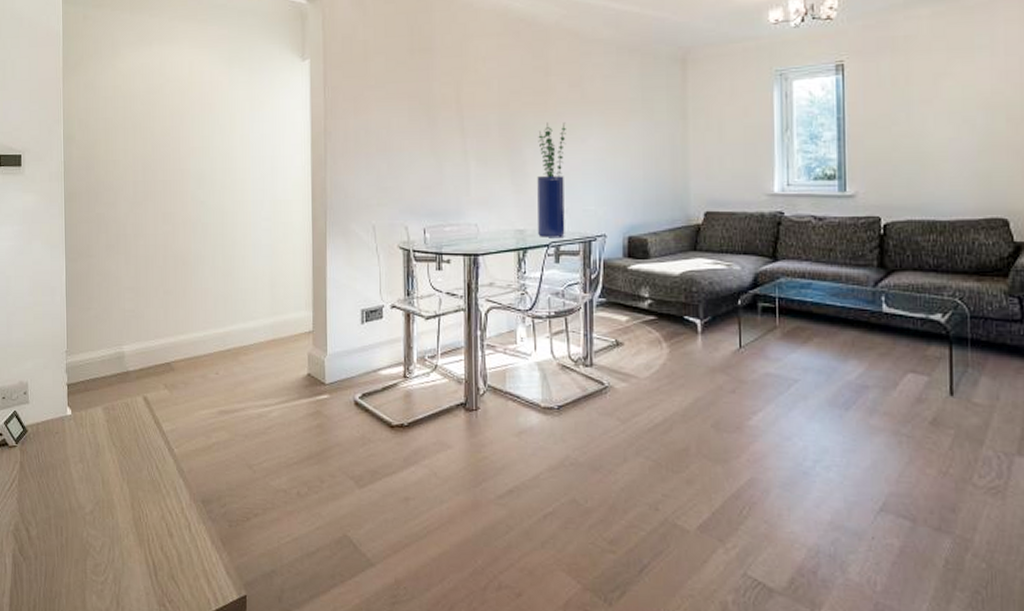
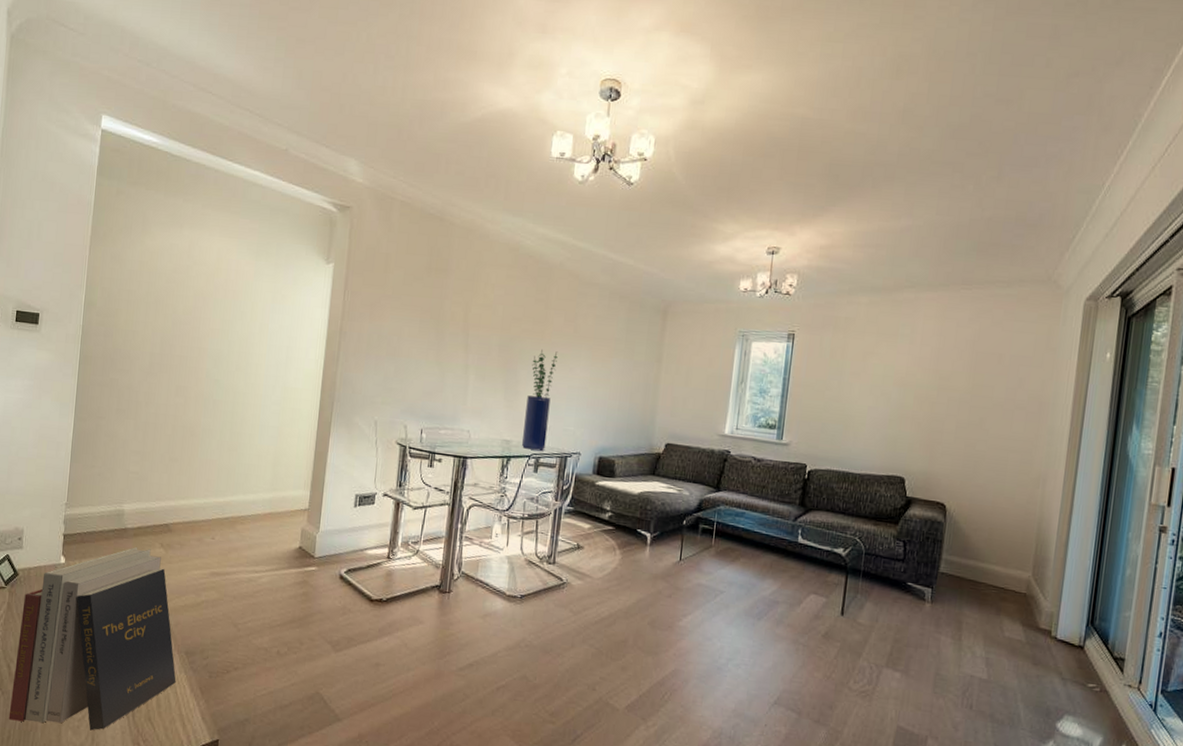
books: none [32,391,196,594] -> present [8,547,177,731]

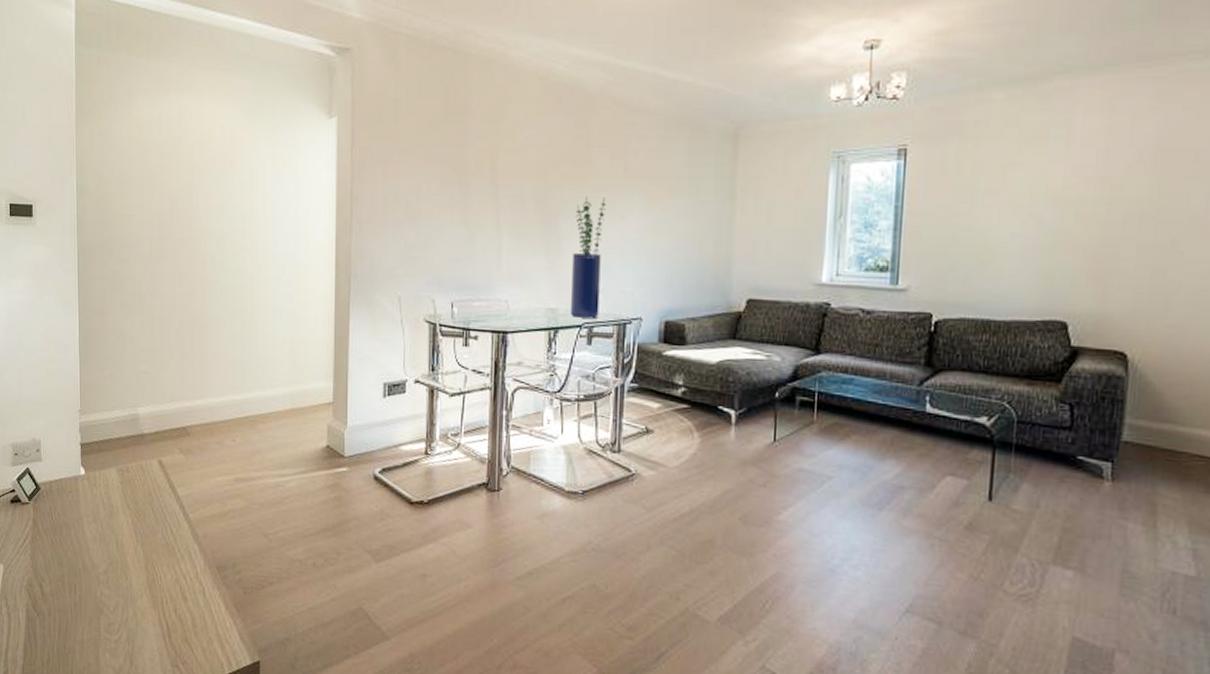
books: present [8,547,177,731] -> none [46,454,210,653]

